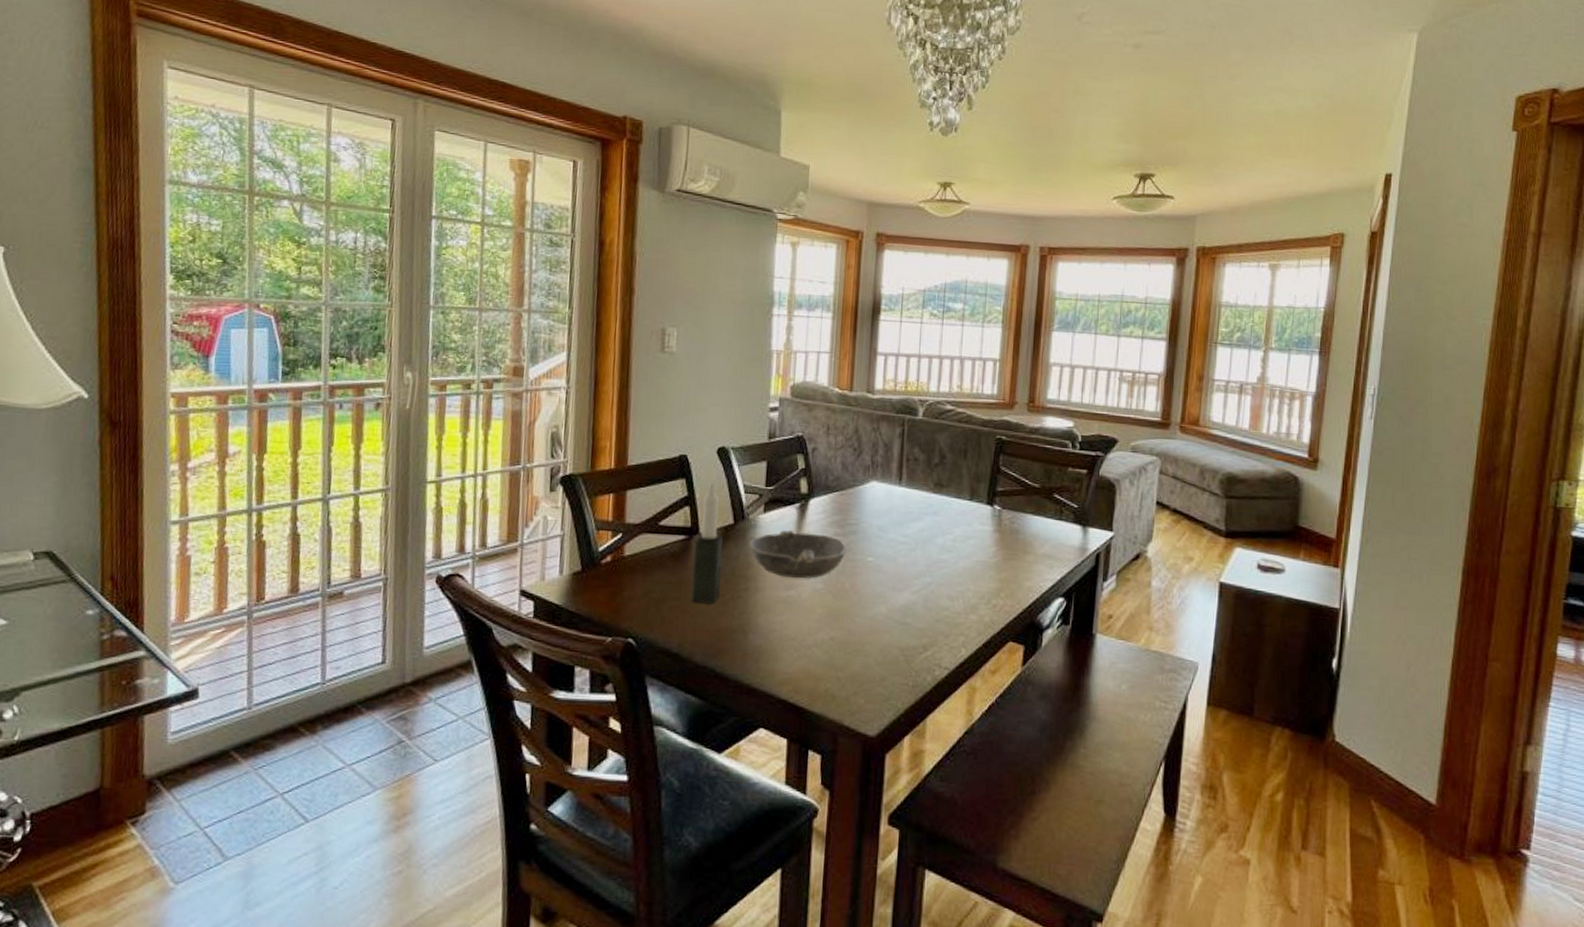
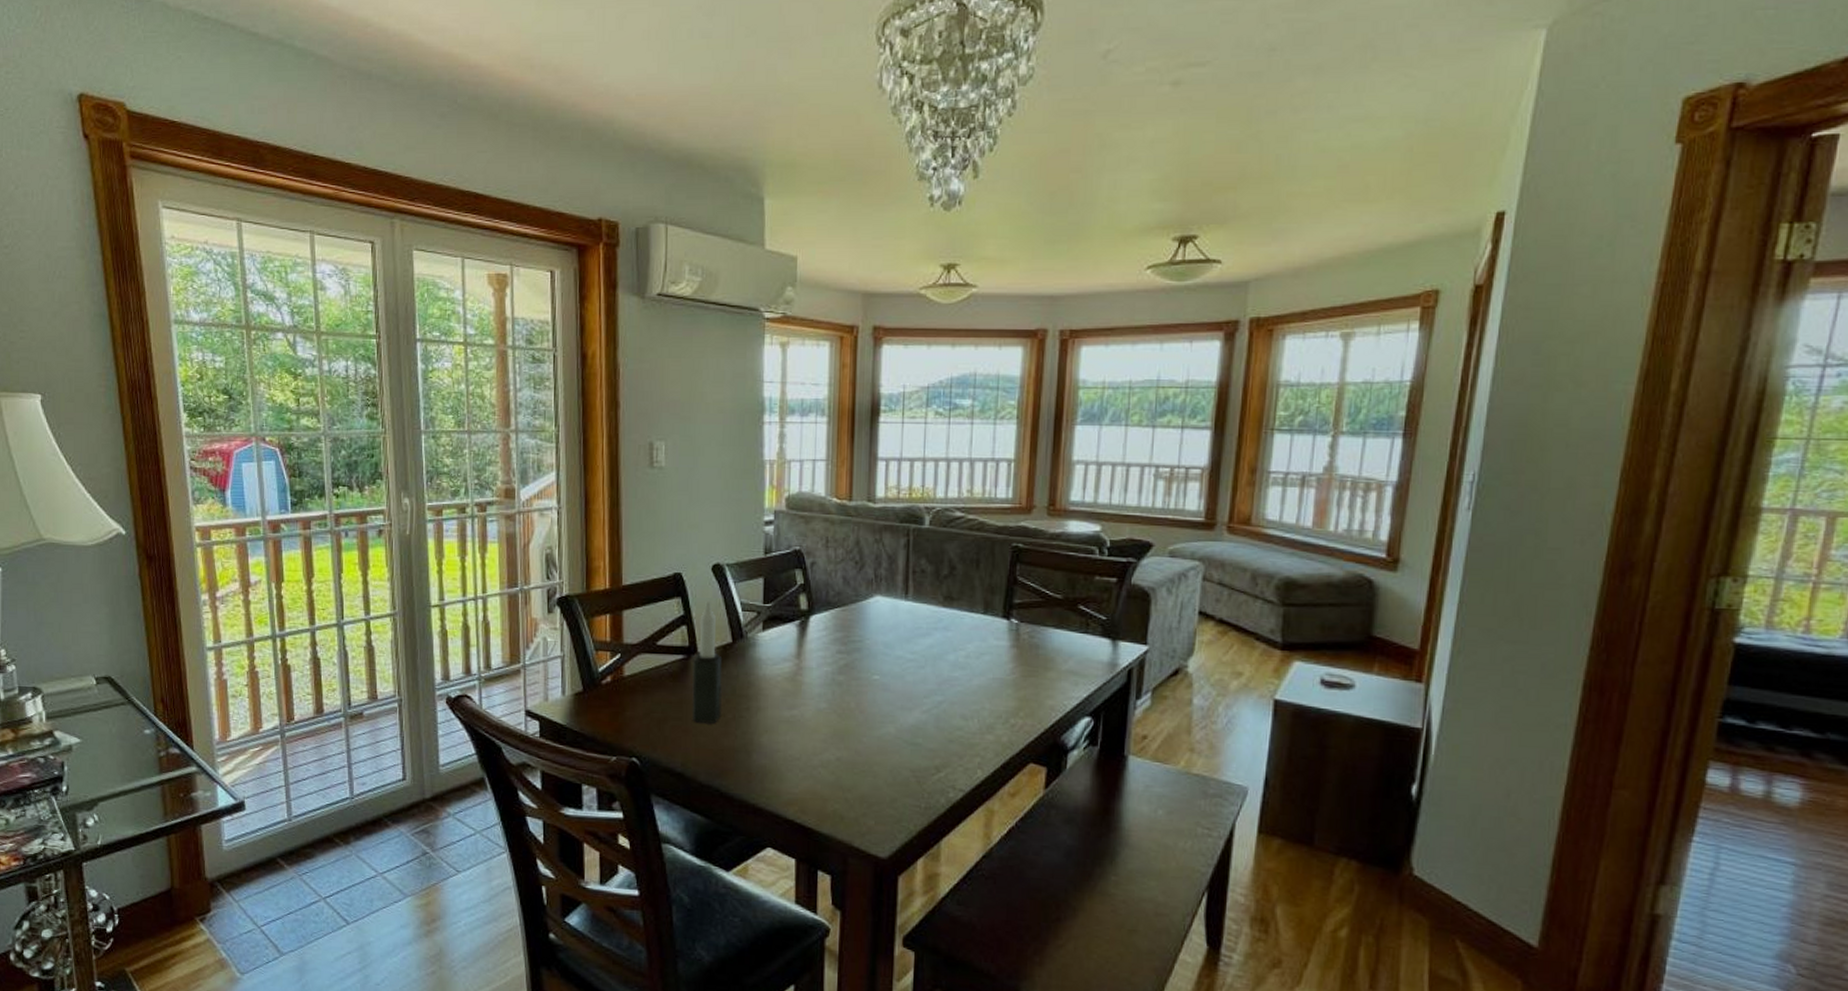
bowl: present [748,529,847,579] -> none [748,647,851,698]

